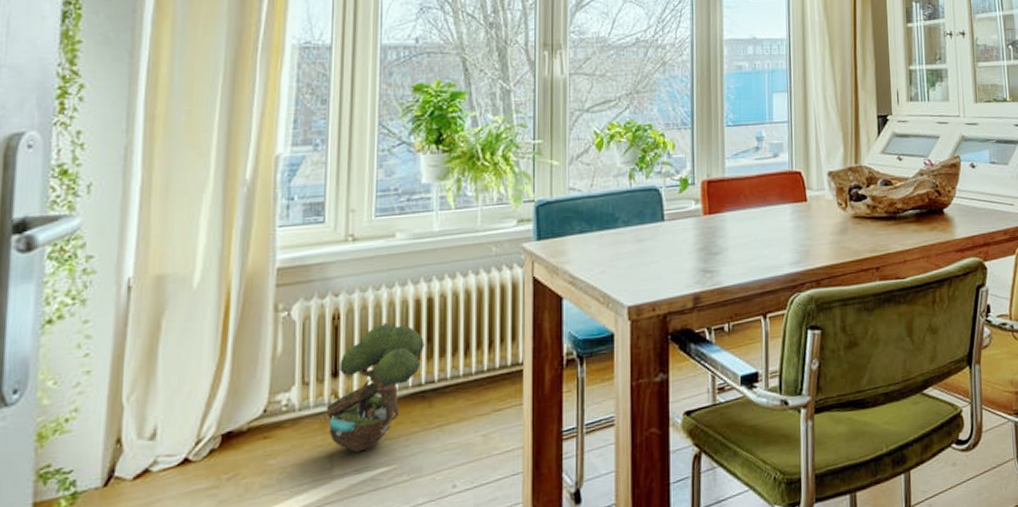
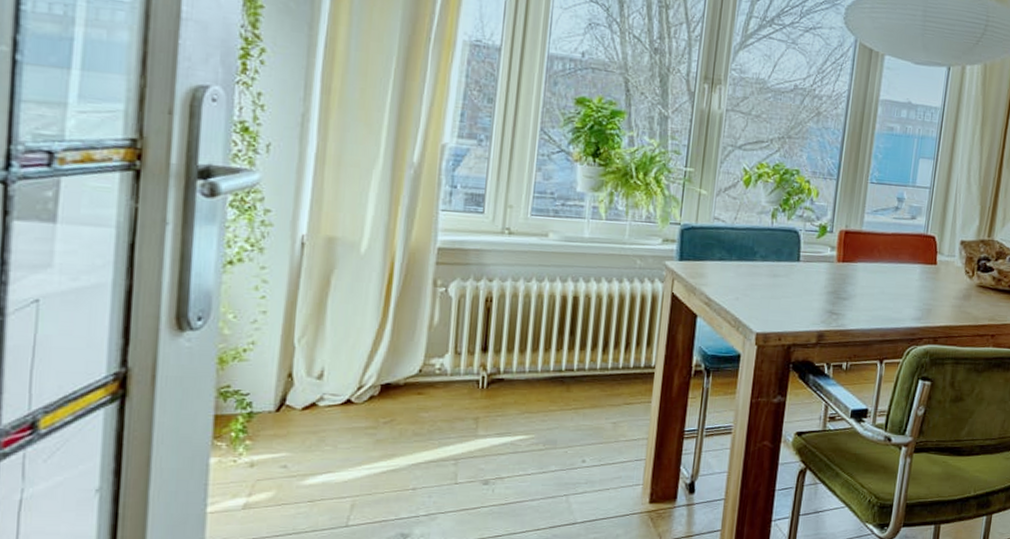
decorative tree: present [325,322,424,453] -> none [474,311,568,419]

